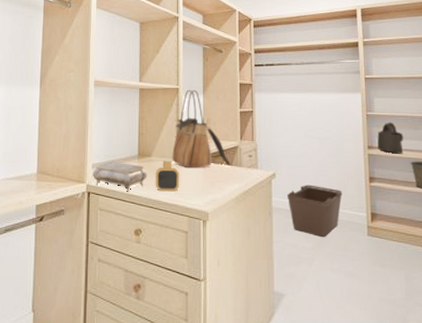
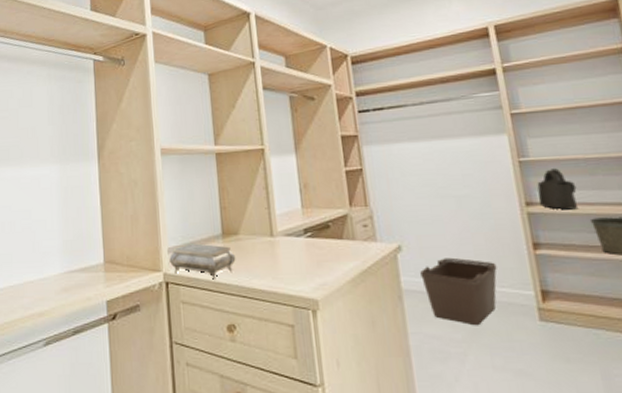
perfume bottle: present [155,160,180,192] -> none [245,237,278,277]
tote bag: present [172,89,231,168] -> none [264,148,340,245]

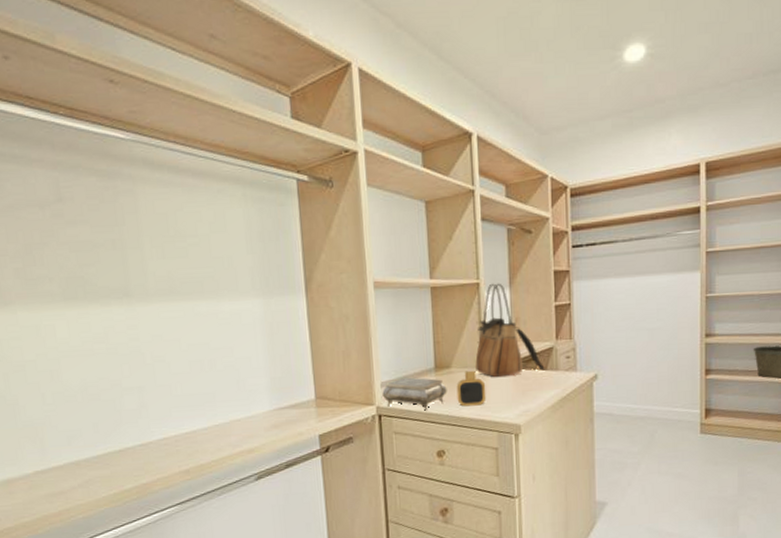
perfume bottle: none [245,237,278,277] -> present [456,370,487,407]
tote bag: none [264,148,340,245] -> present [475,283,545,377]
bicycle basket: present [420,257,497,326] -> none [611,383,674,440]
handbag: present [537,168,577,210] -> none [716,303,748,341]

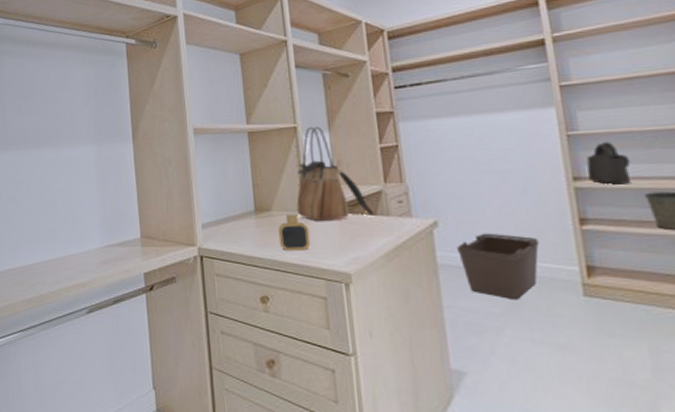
jewelry box: present [382,377,447,412] -> none [203,219,269,255]
bicycle basket: none [611,383,674,440] -> present [457,233,539,301]
handbag: none [716,303,748,341] -> present [586,142,631,185]

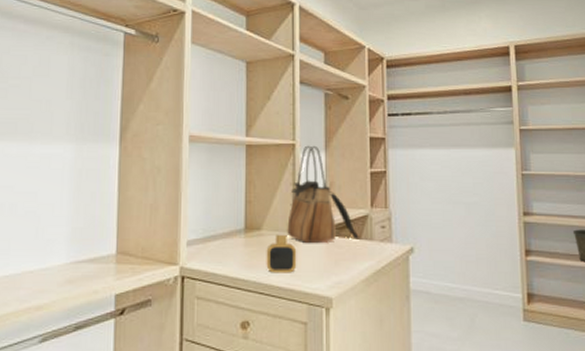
bicycle basket: present [457,233,539,301] -> none [428,260,494,325]
handbag: present [586,142,631,185] -> none [534,183,565,221]

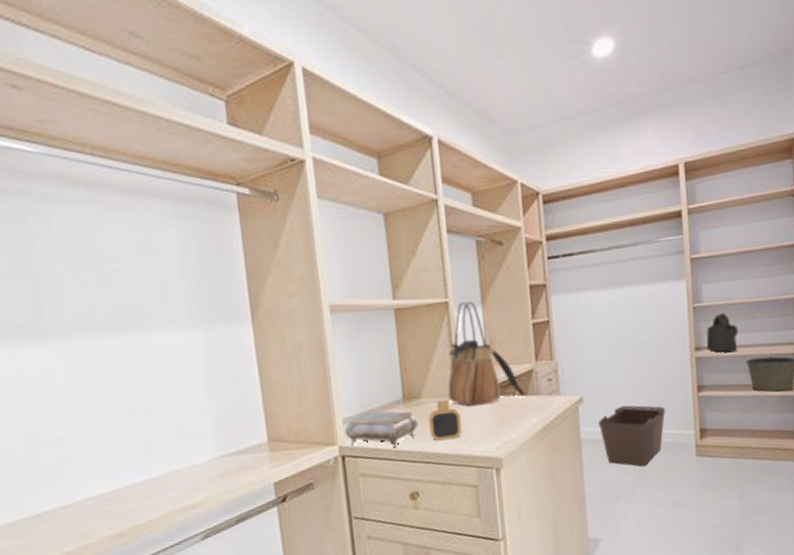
jewelry box: none [187,237,256,277] -> present [345,411,418,450]
bicycle basket: none [428,260,494,325] -> present [599,405,666,467]
handbag: none [534,183,565,221] -> present [706,313,739,353]

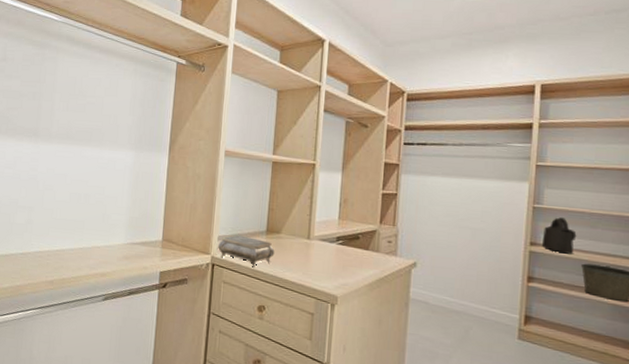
perfume bottle: present [428,399,463,441] -> none [282,238,310,272]
tote bag: present [448,301,525,406] -> none [302,166,367,250]
bicycle basket: present [599,405,666,467] -> none [428,277,493,336]

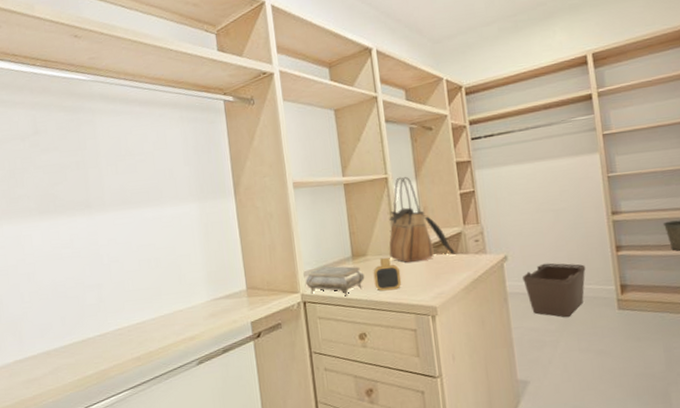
perfume bottle: none [282,238,310,272] -> present [373,257,402,291]
tote bag: none [302,166,367,250] -> present [389,176,456,263]
bicycle basket: none [428,277,493,336] -> present [523,263,586,318]
handbag: present [541,217,577,254] -> none [622,181,654,217]

